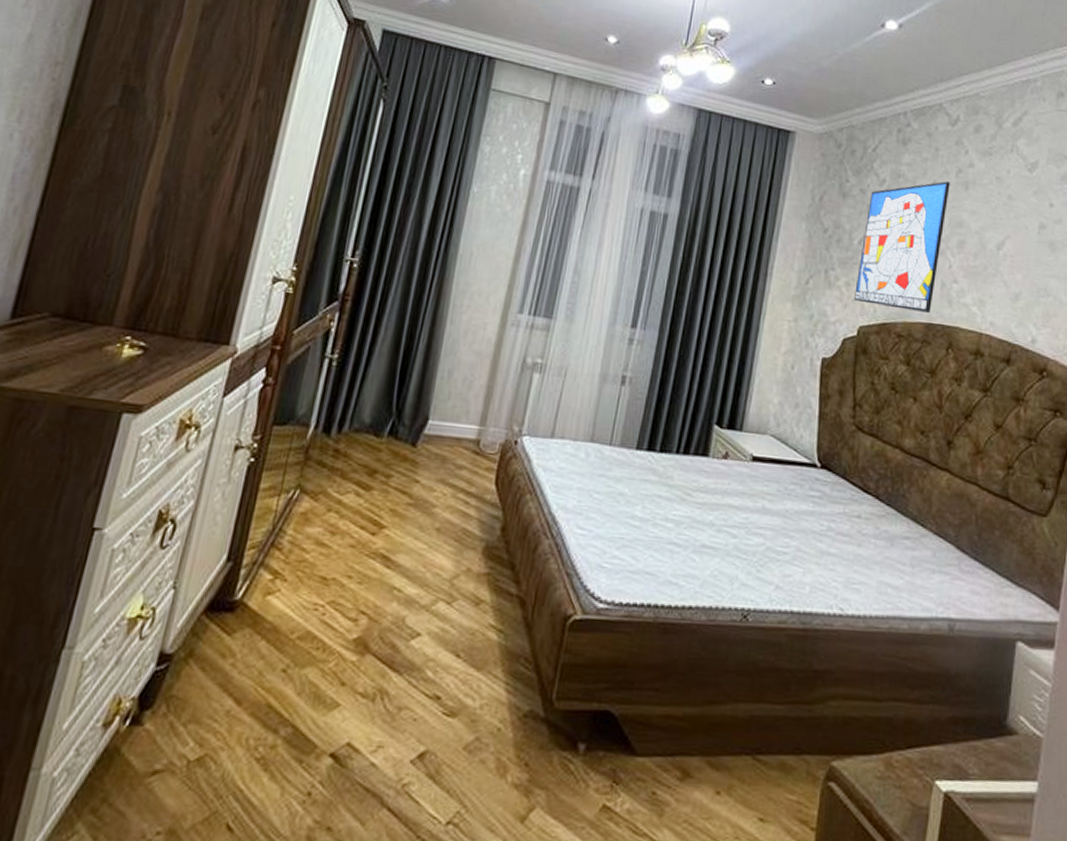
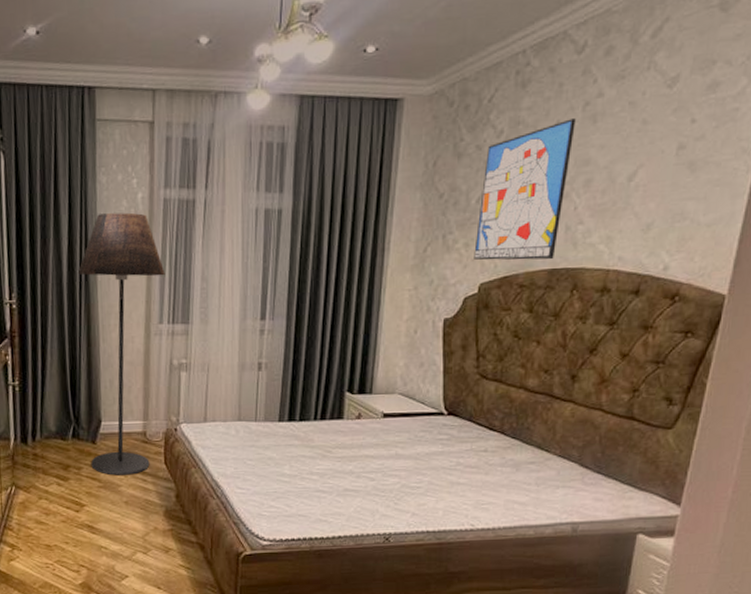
floor lamp: none [404,183,536,494] -> present [77,212,165,476]

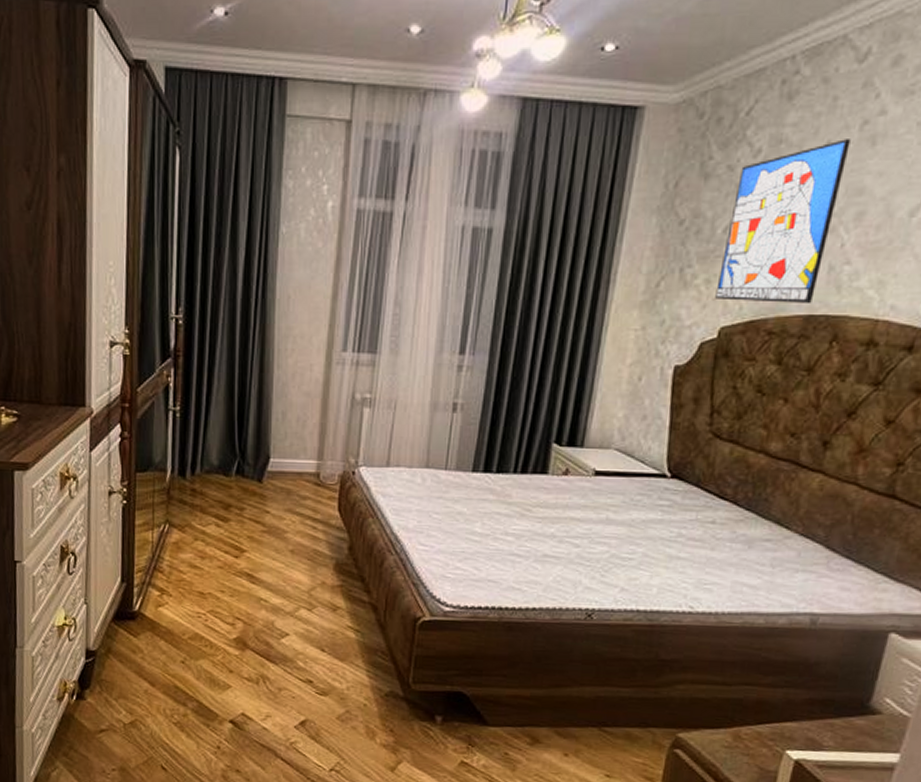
floor lamp: present [77,212,165,476] -> none [253,223,353,521]

